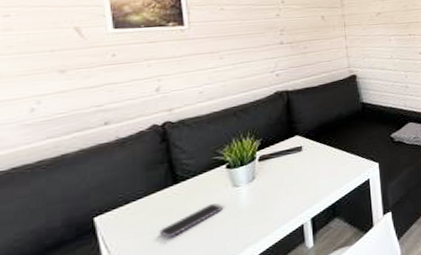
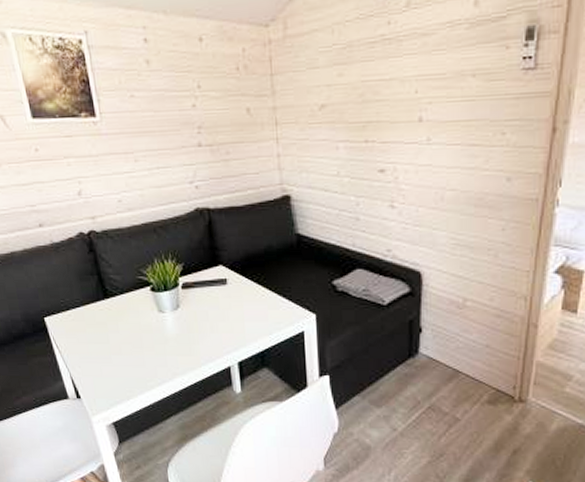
smartphone: present [159,203,222,239] -> none [97,325,150,351]

